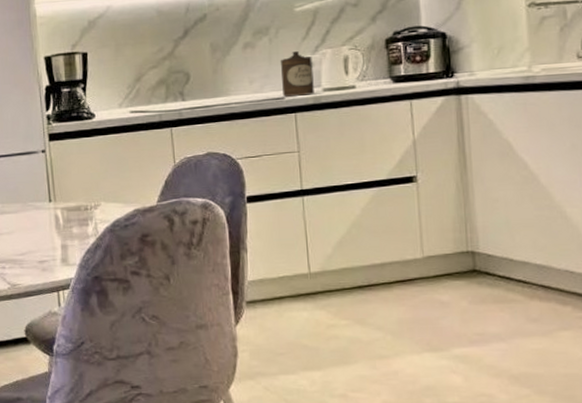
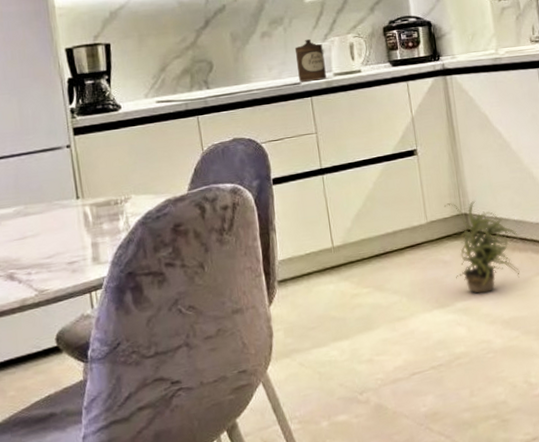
potted plant: none [445,237,542,341] -> present [443,200,520,293]

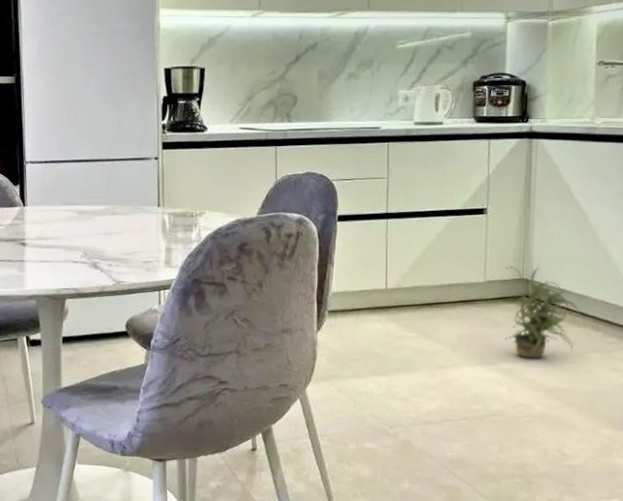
canister: present [294,38,326,82] -> none [379,85,408,127]

